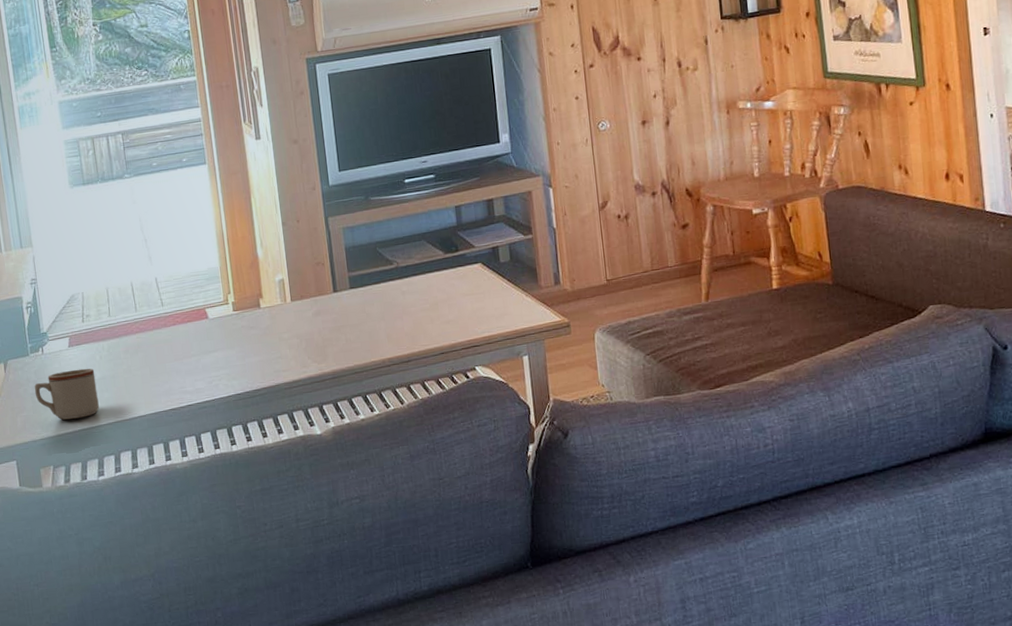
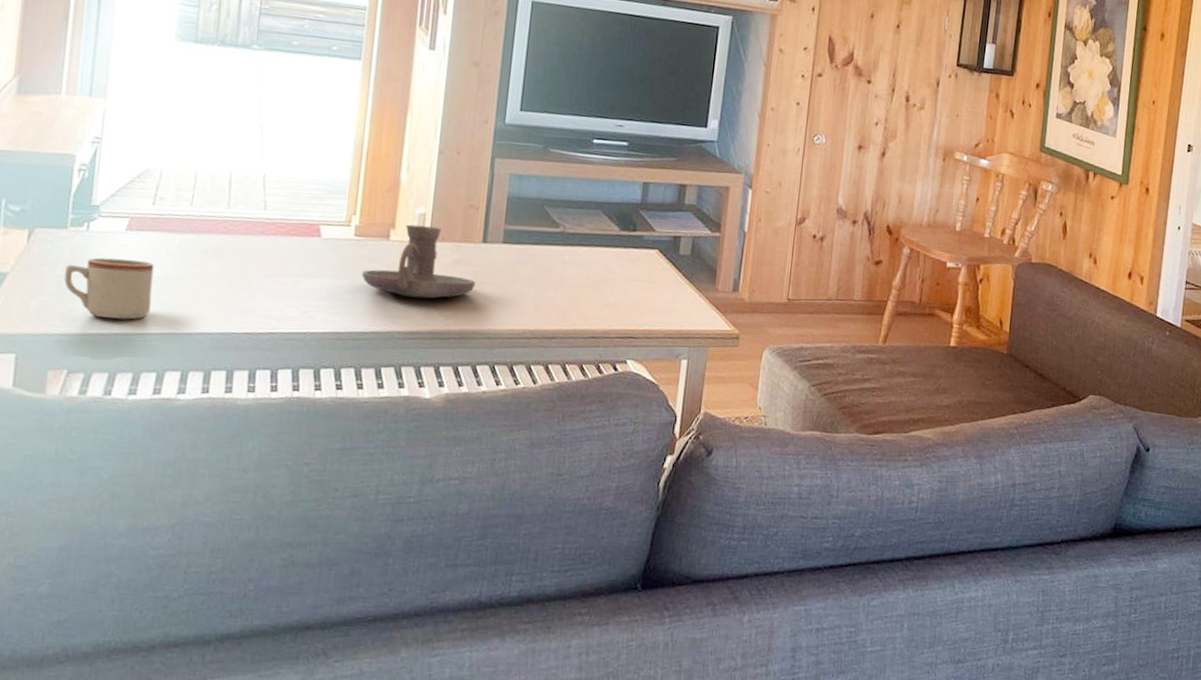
candle holder: none [245,288,336,353] -> present [361,224,476,299]

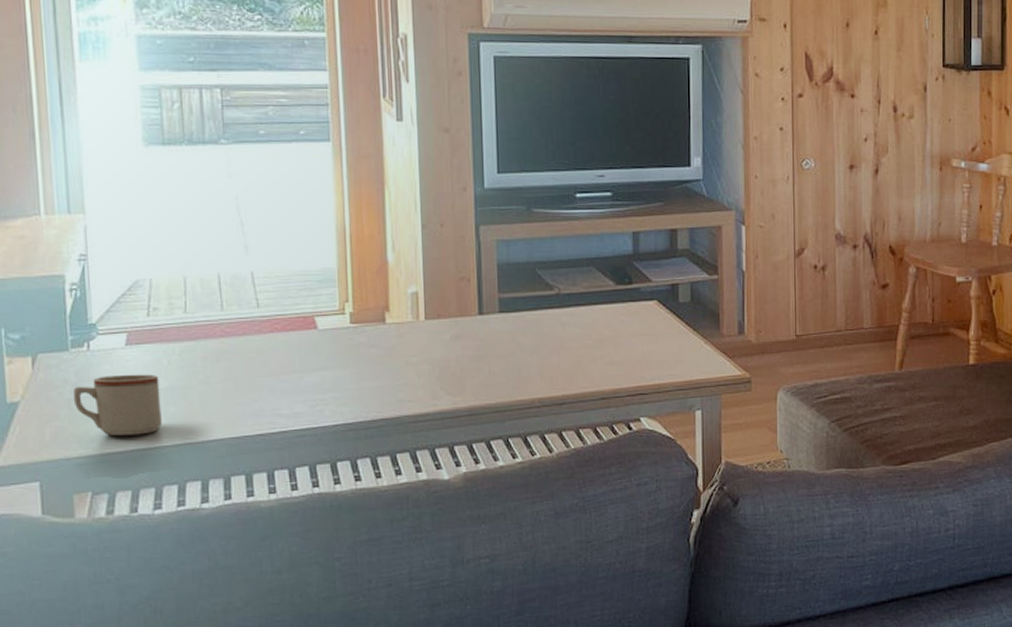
candle holder: present [361,224,476,299] -> none [363,305,478,379]

